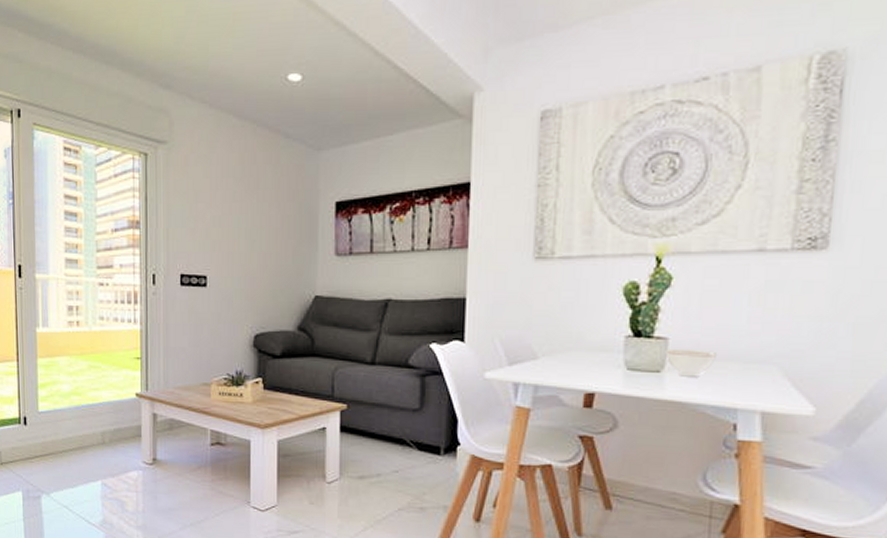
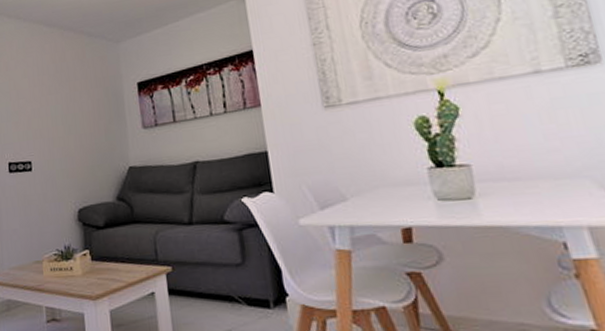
bowl: present [665,350,716,377] -> none [471,172,525,201]

